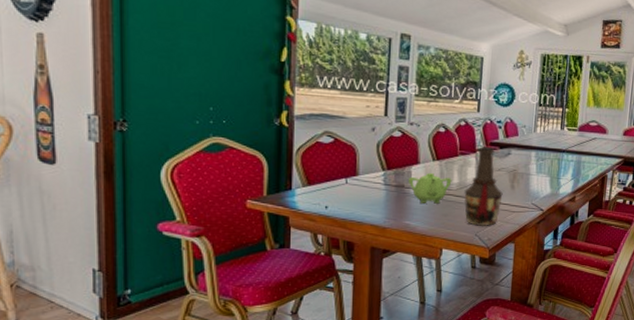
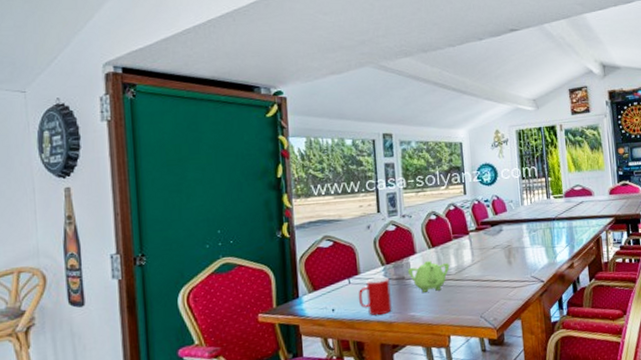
cup: none [353,181,388,220] -> present [358,276,392,316]
bottle: present [463,147,503,227] -> none [463,227,502,308]

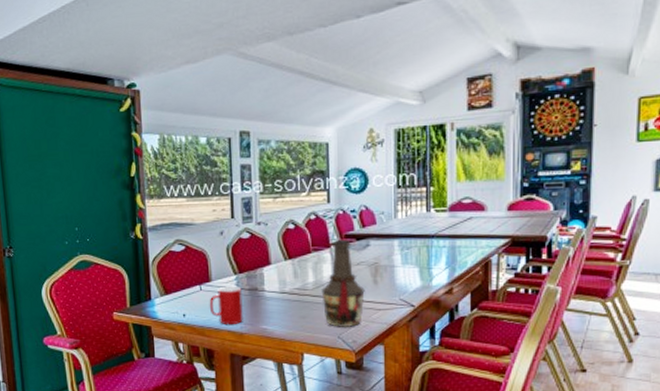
teapot: present [408,260,450,293] -> none [262,272,307,306]
bottle: none [463,227,502,308] -> present [321,240,365,328]

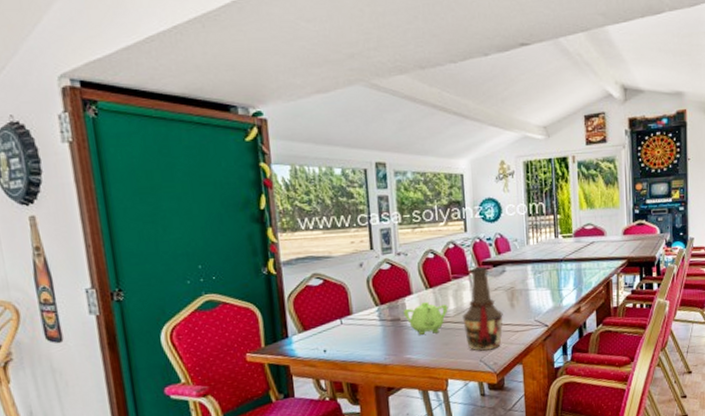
cup: present [209,286,243,325] -> none [350,317,387,358]
teapot: none [262,272,307,306] -> present [404,301,448,335]

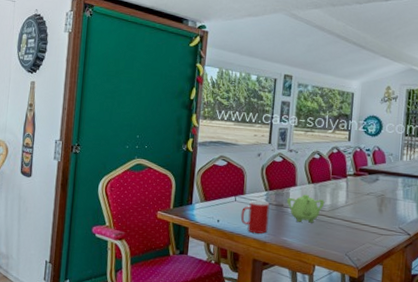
cup: none [350,317,387,358] -> present [240,200,270,234]
bottle: present [462,267,503,352] -> none [335,172,371,248]

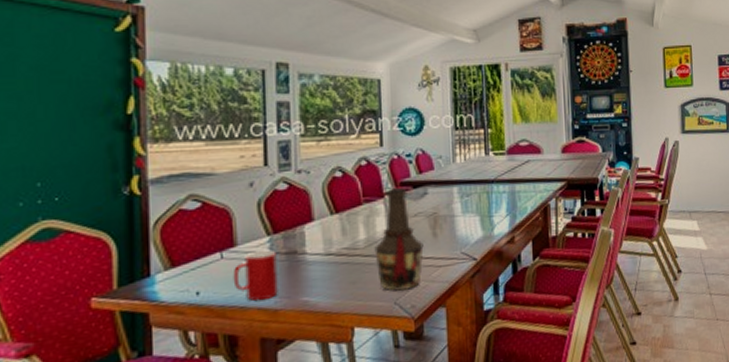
teapot: present [287,194,325,223] -> none [302,229,358,272]
bottle: none [335,172,371,248] -> present [374,188,424,292]

